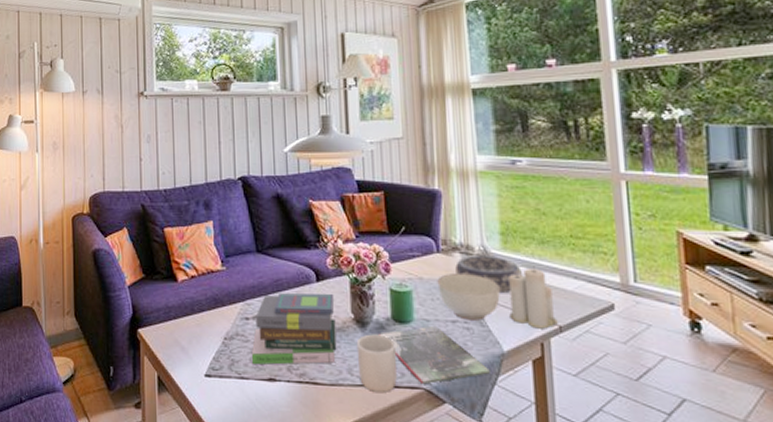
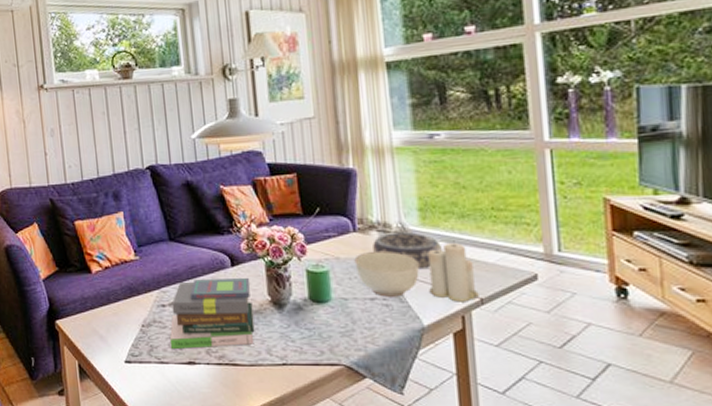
mug: present [356,334,398,392] -> none [274,315,317,370]
magazine: present [379,325,490,385] -> none [296,304,410,361]

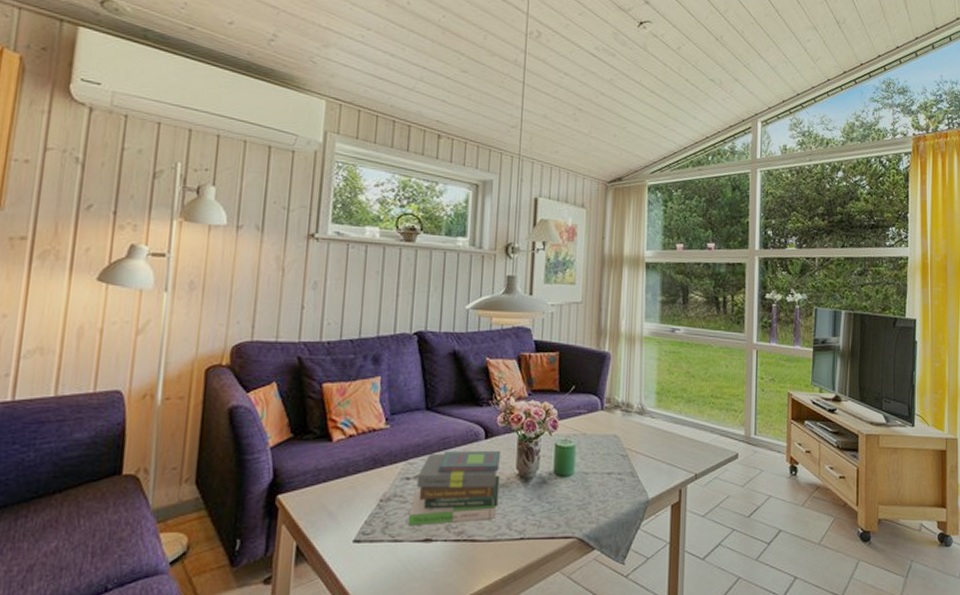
bowl: present [354,250,419,297] -> none [598,428,651,472]
decorative bowl: present [371,232,443,268] -> none [614,413,672,446]
candle: present [428,240,479,302] -> none [657,422,694,477]

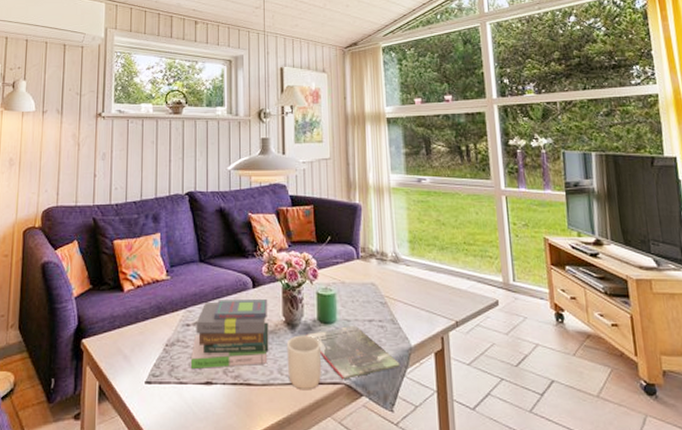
mug: none [517,488,556,544] -> present [286,335,322,389]
magazine: none [540,478,635,534] -> present [306,325,400,380]

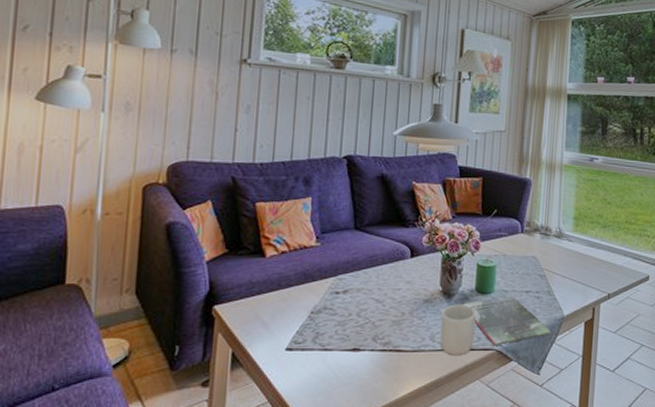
books: present [190,300,269,370] -> none [337,268,426,337]

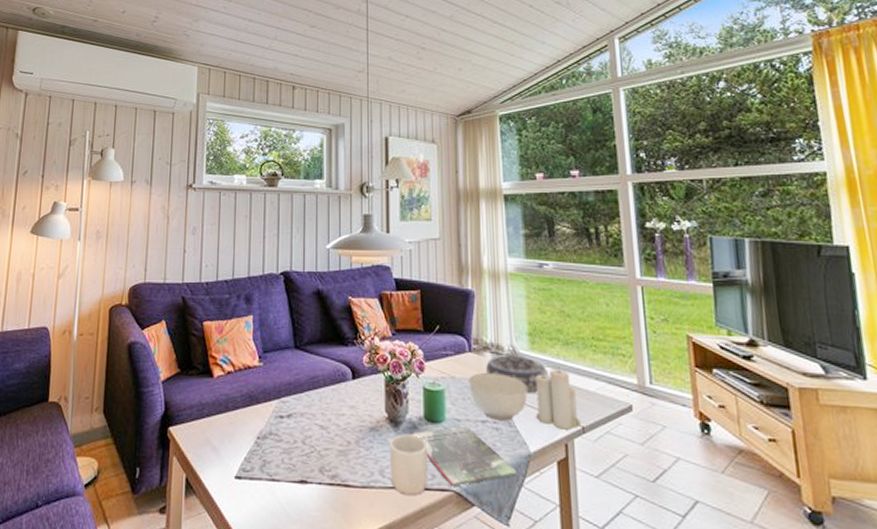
bowl: none [518,250,568,290] -> present [468,372,527,421]
decorative bowl: none [533,236,587,267] -> present [485,355,550,393]
candle: none [572,245,608,296] -> present [536,366,581,430]

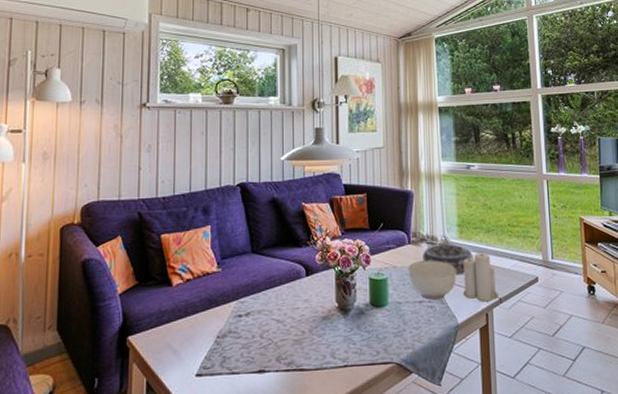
mug: present [389,434,429,495] -> none [339,319,374,371]
magazine: present [411,425,517,487] -> none [359,306,448,360]

